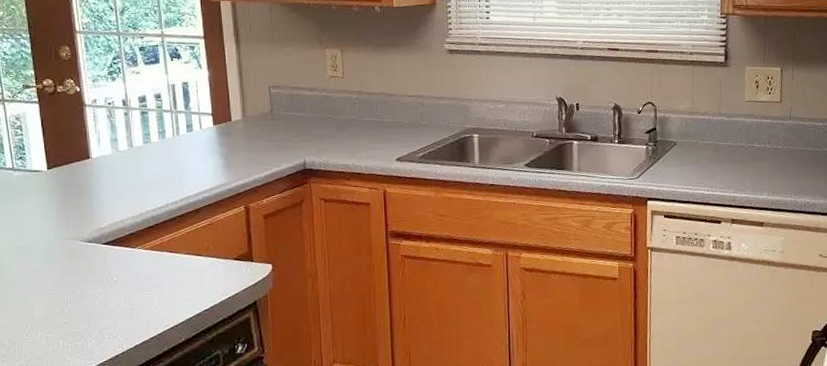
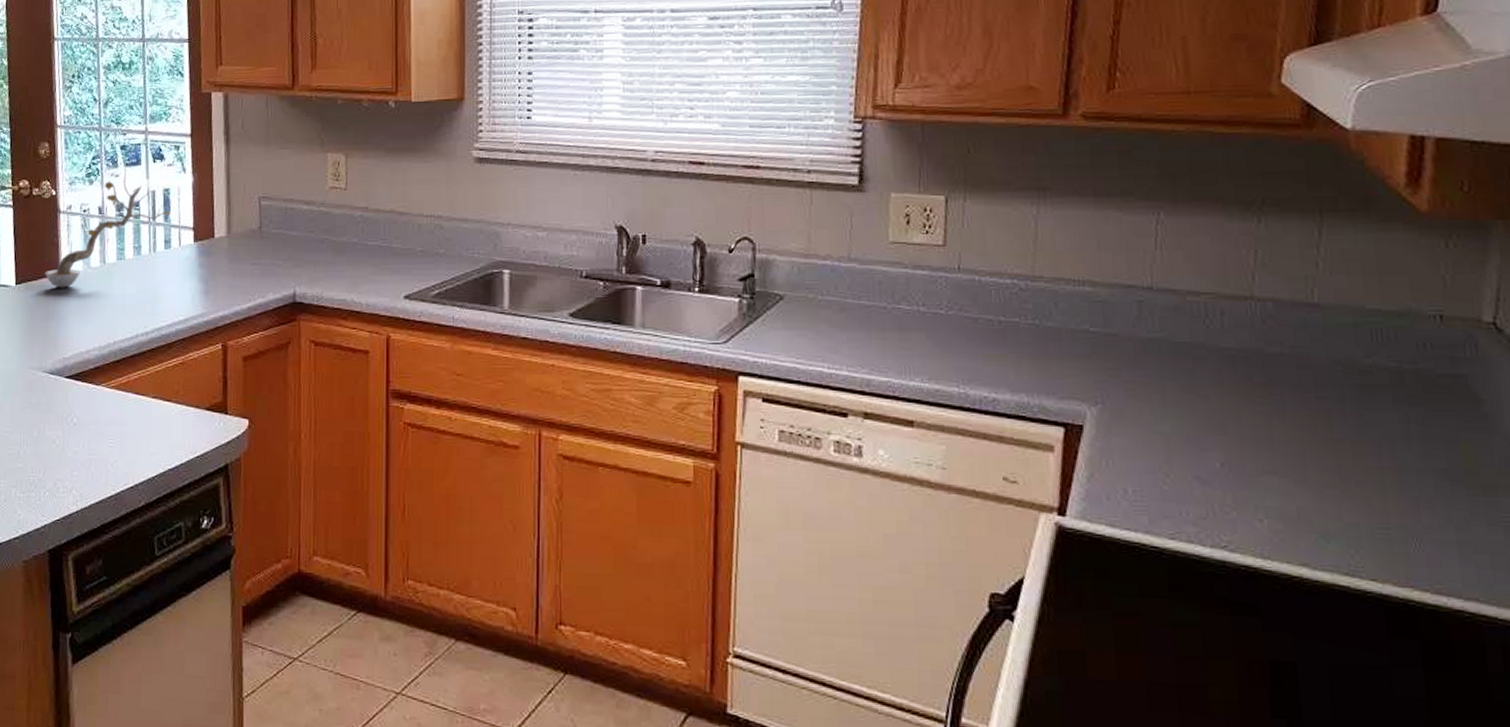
plant: none [74,63,189,170] -> present [44,165,169,288]

